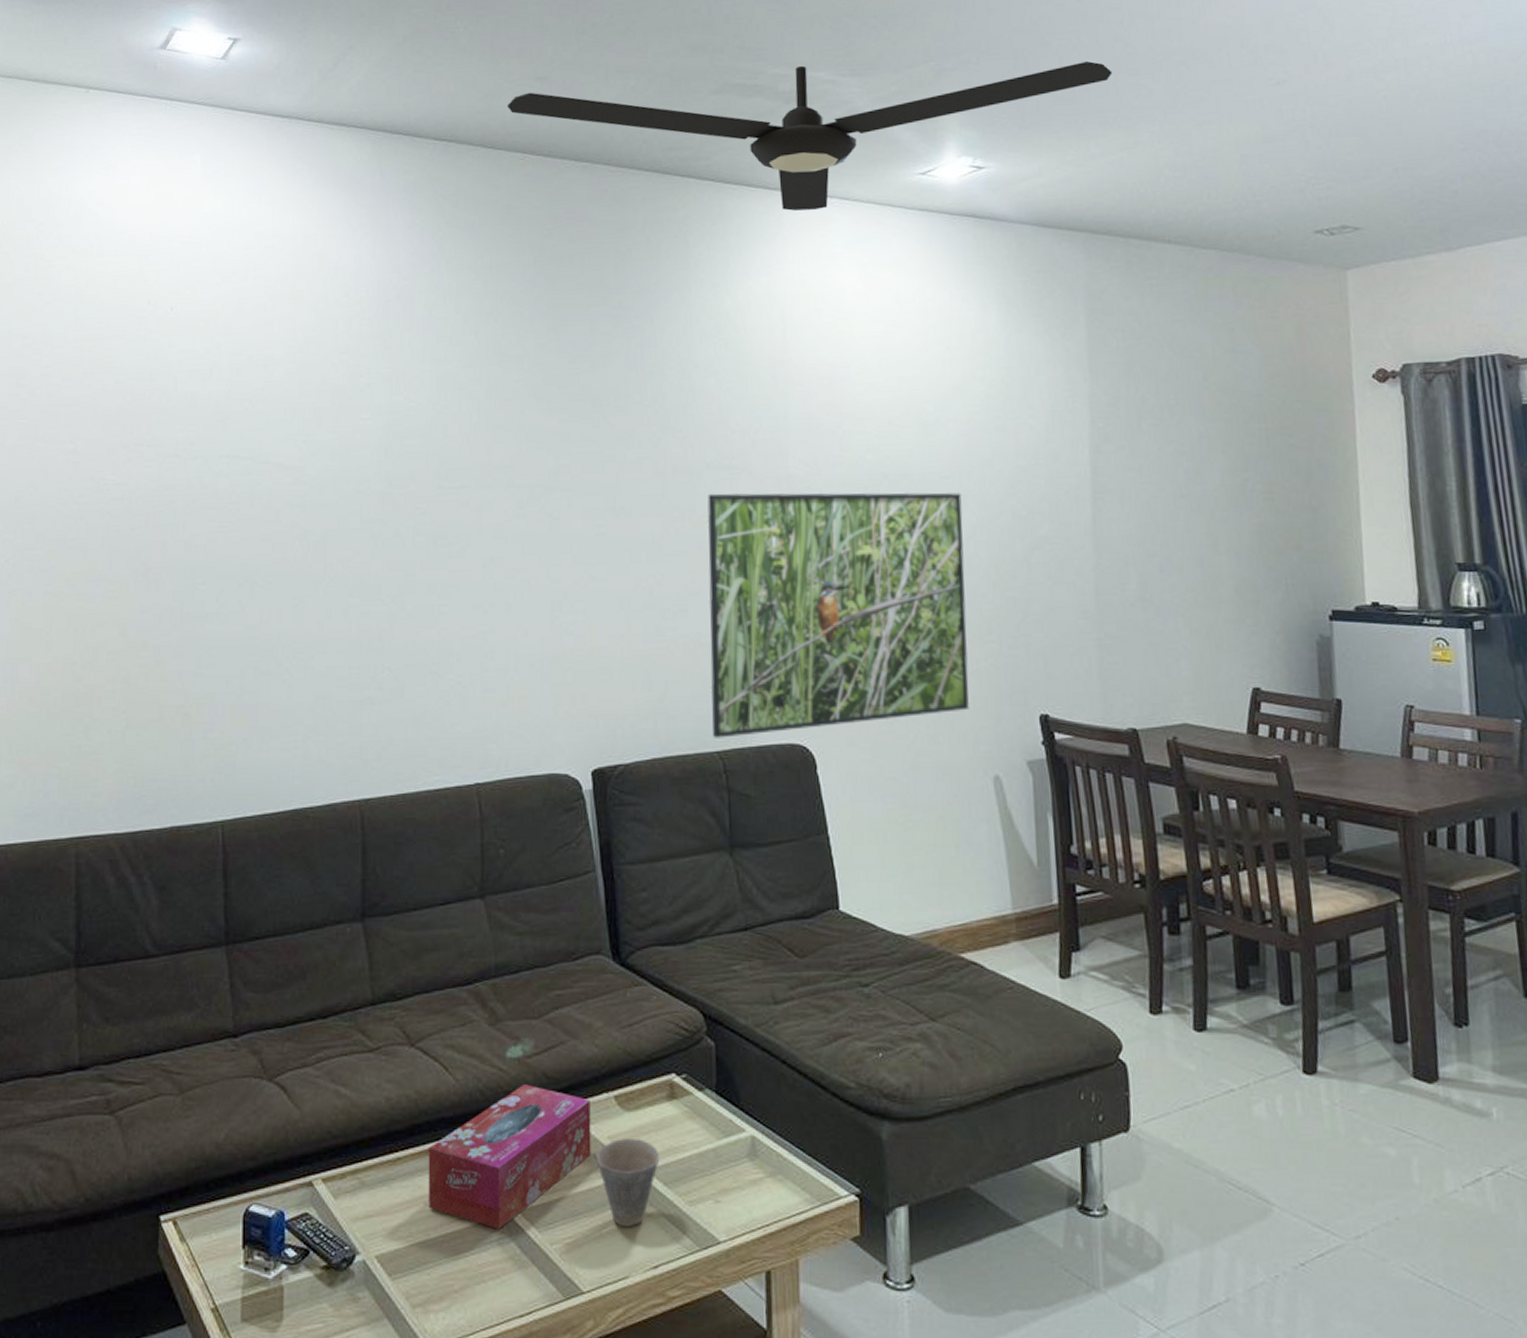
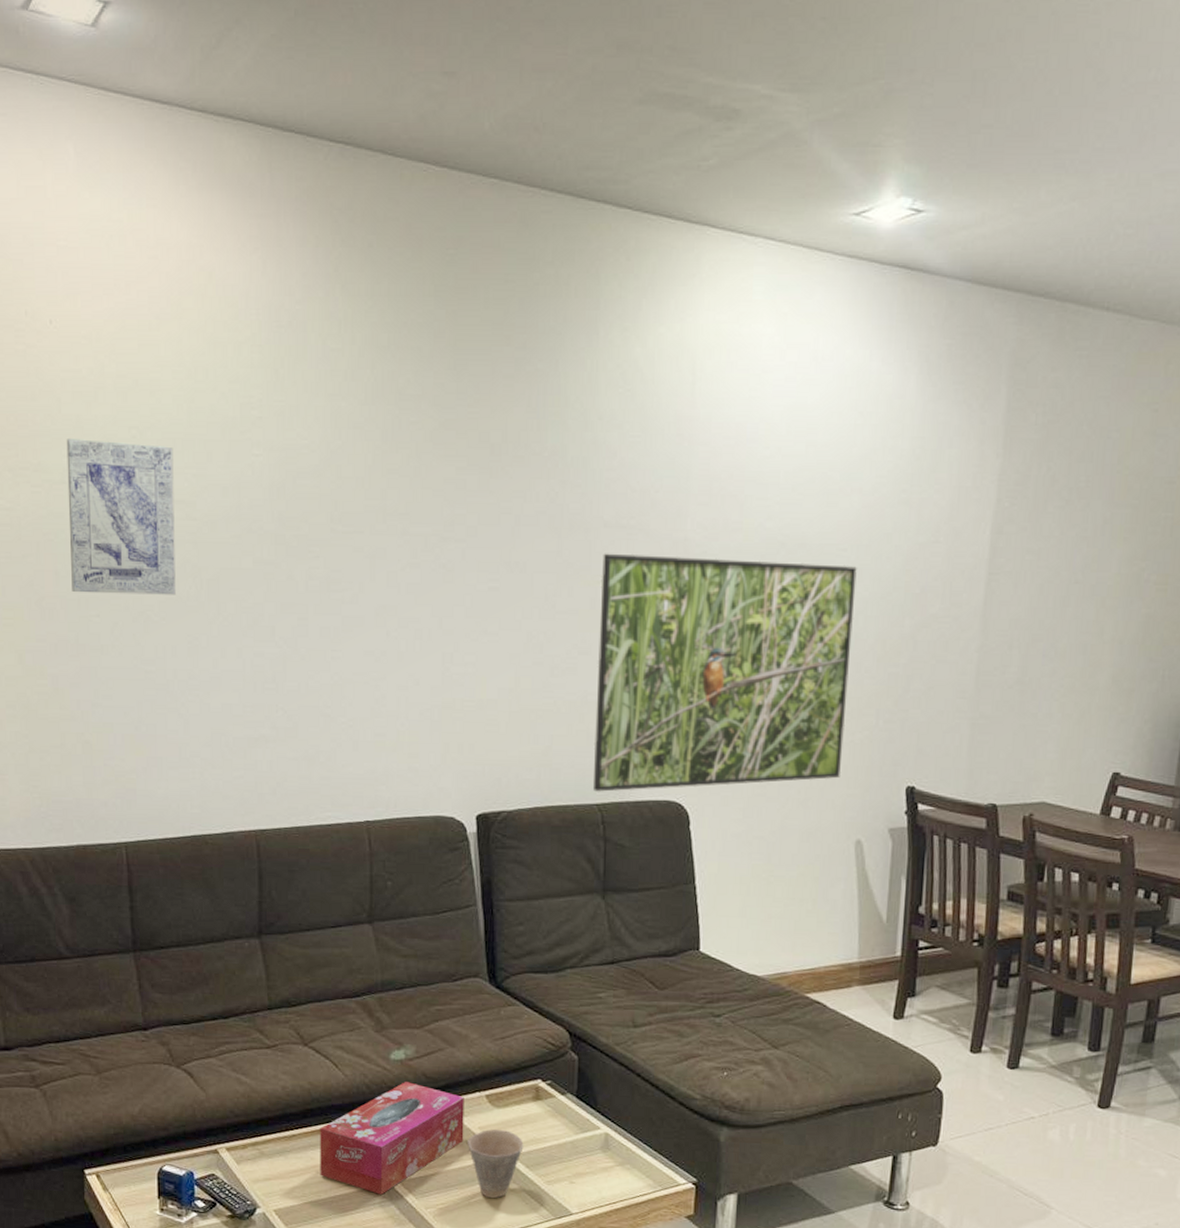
wall art: none [179,413,284,562] -> present [66,439,176,595]
ceiling fan: present [506,61,1113,211] -> none [409,75,1078,249]

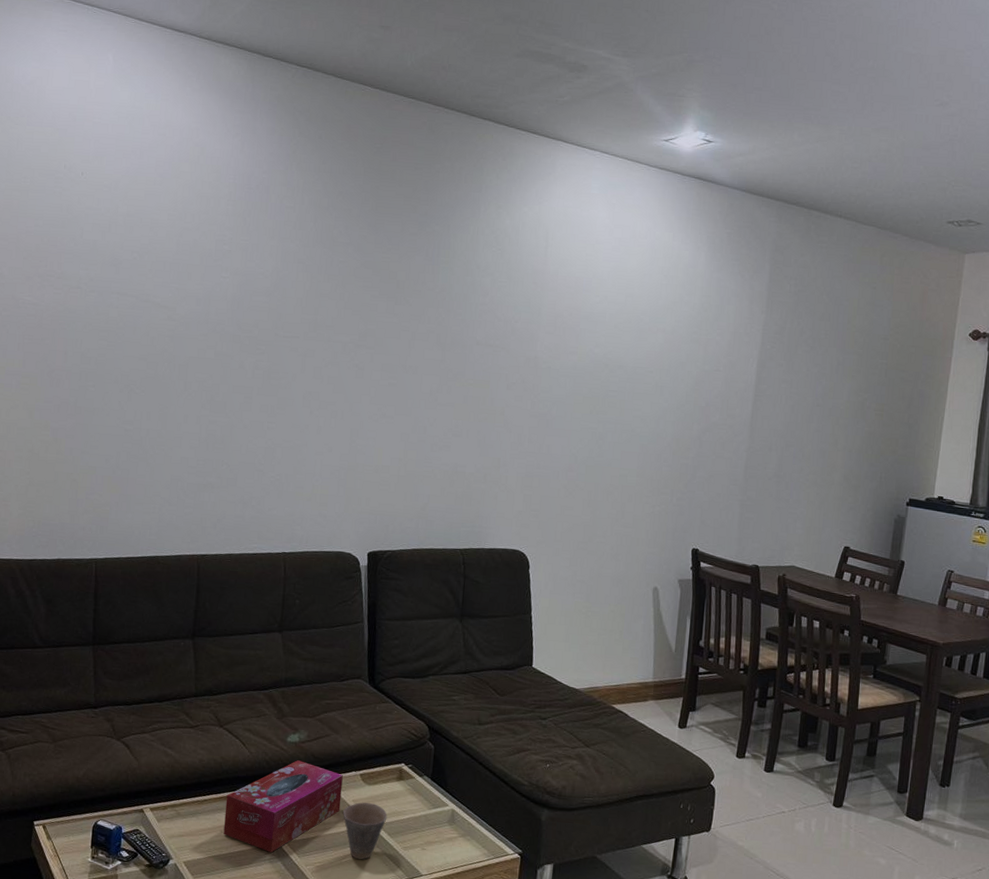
wall art: present [66,439,176,595] -> none [76,257,163,374]
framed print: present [592,553,857,792] -> none [457,363,660,541]

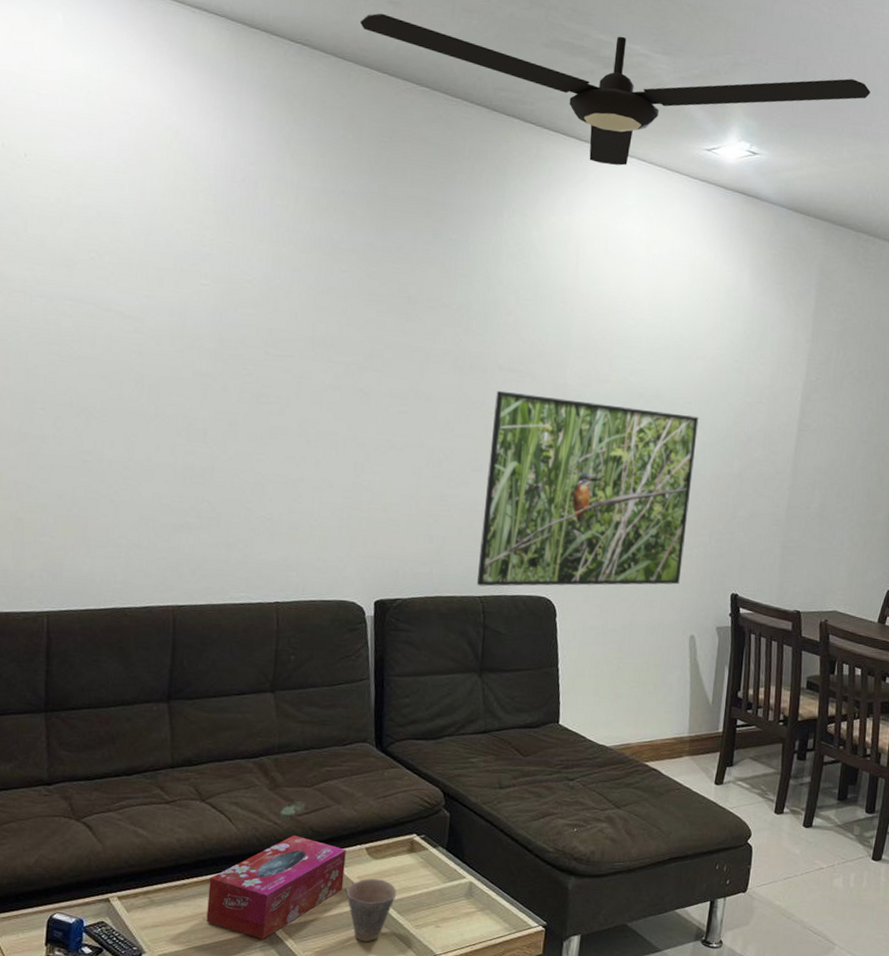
ceiling fan: none [355,37,820,159] -> present [359,13,871,166]
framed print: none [457,363,660,541] -> present [476,390,699,587]

